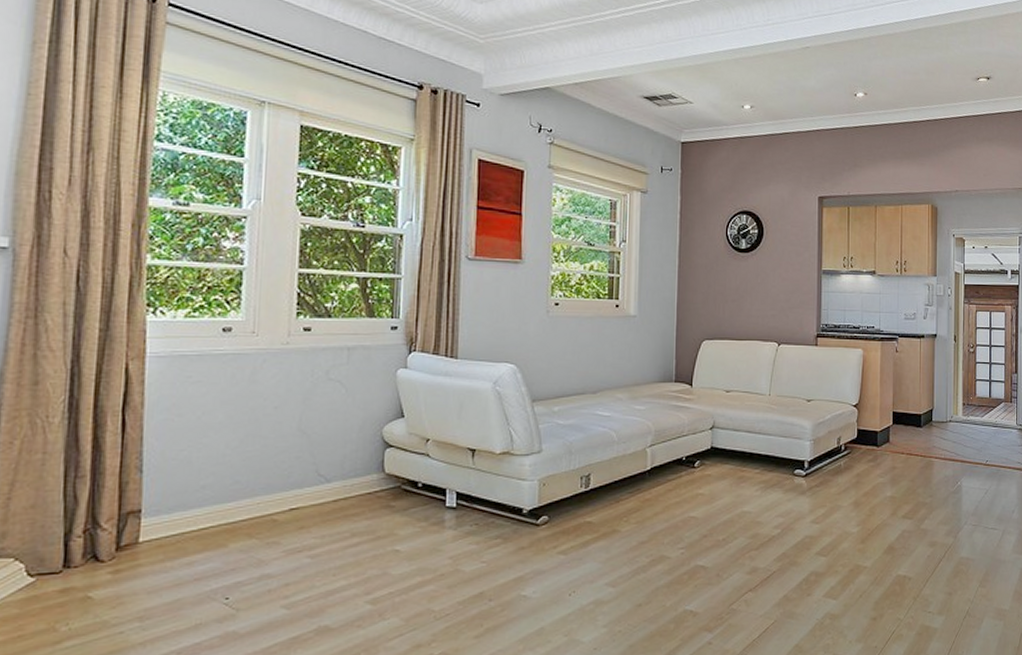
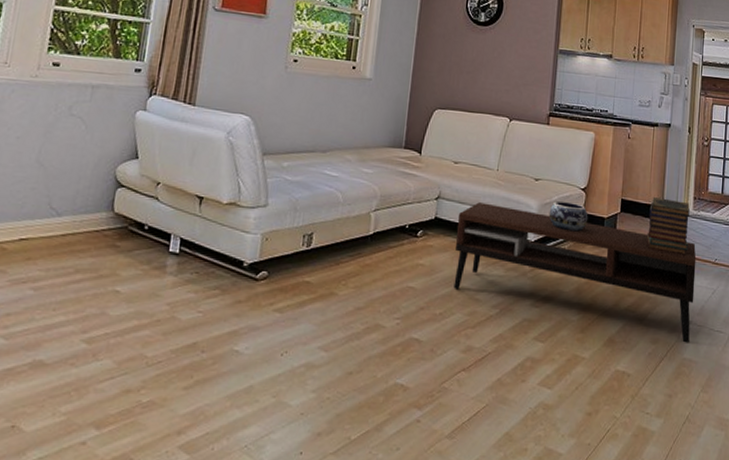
coffee table: none [733,428,968,543] -> present [453,202,697,343]
decorative bowl: none [823,419,862,448] -> present [548,200,589,232]
book stack: none [919,407,960,460] -> present [646,197,690,255]

